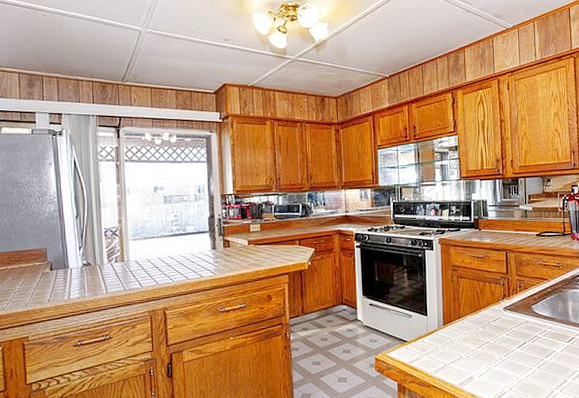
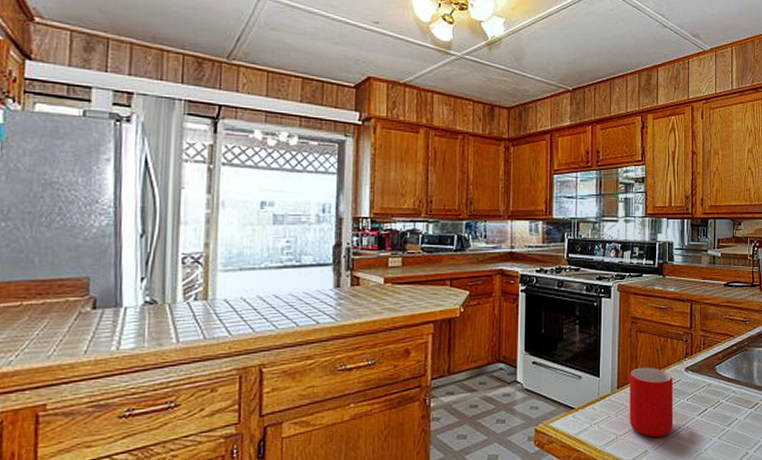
mug: none [453,307,495,366] -> present [629,367,674,438]

